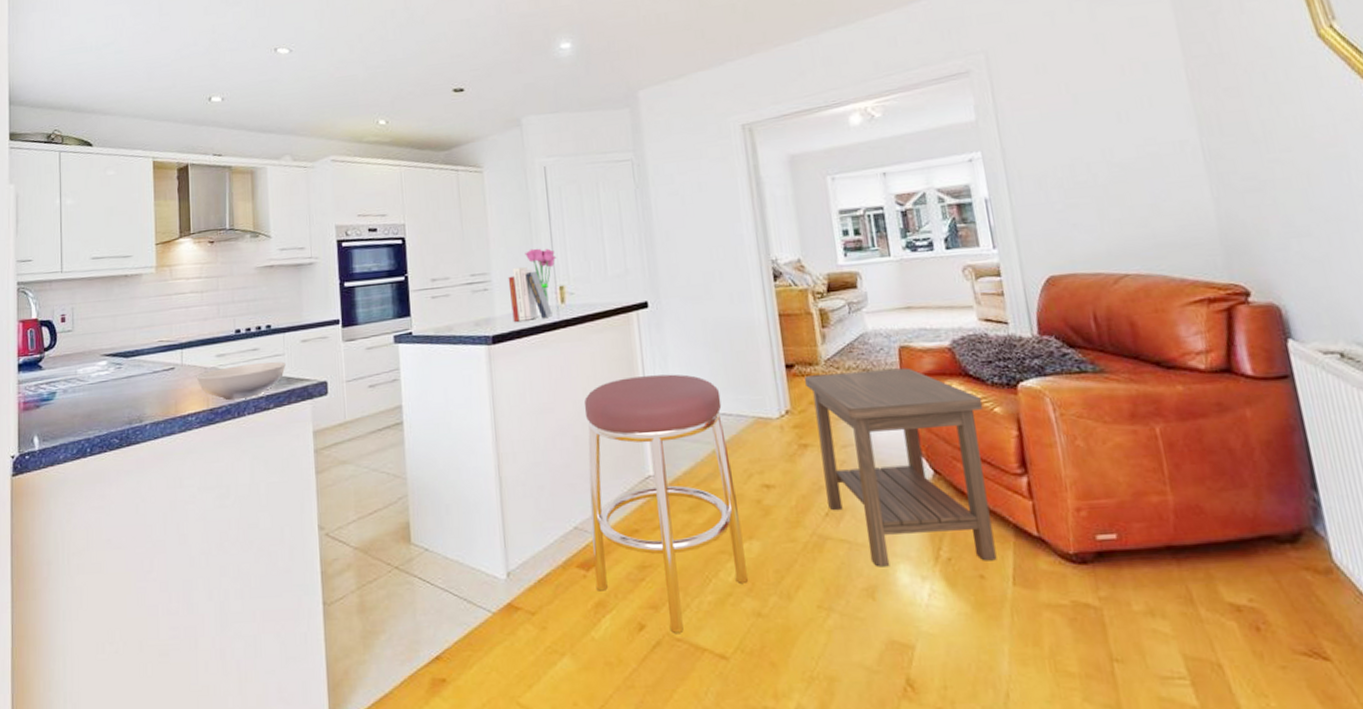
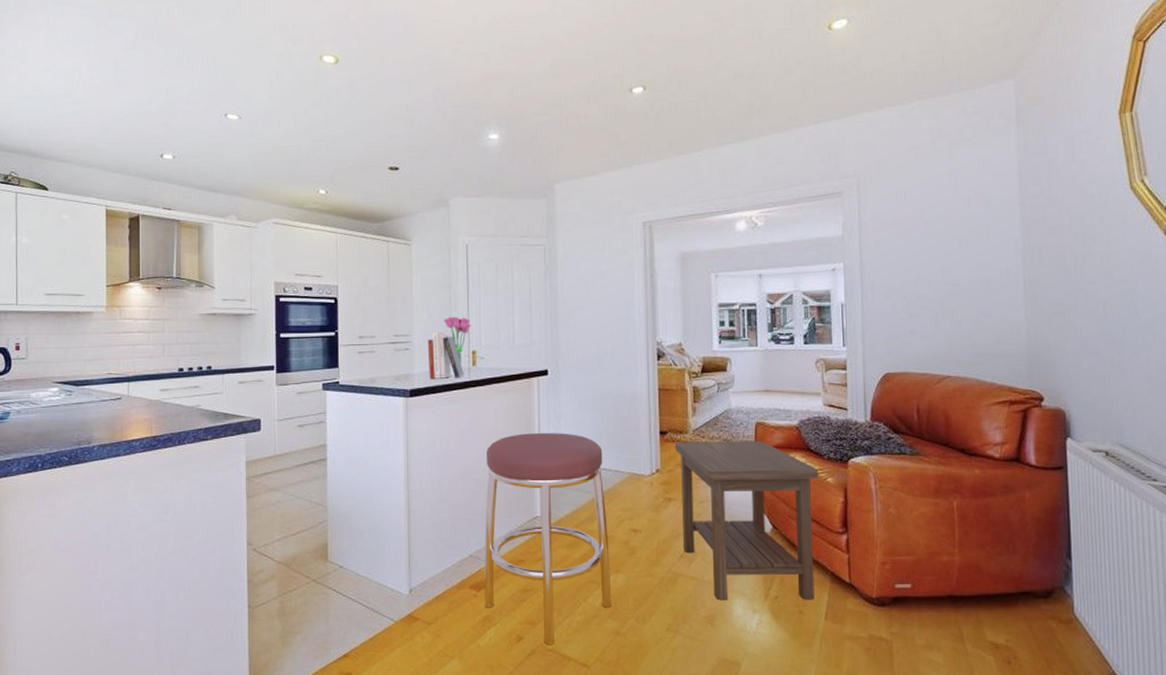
bowl: present [196,361,287,401] -> none [141,398,225,430]

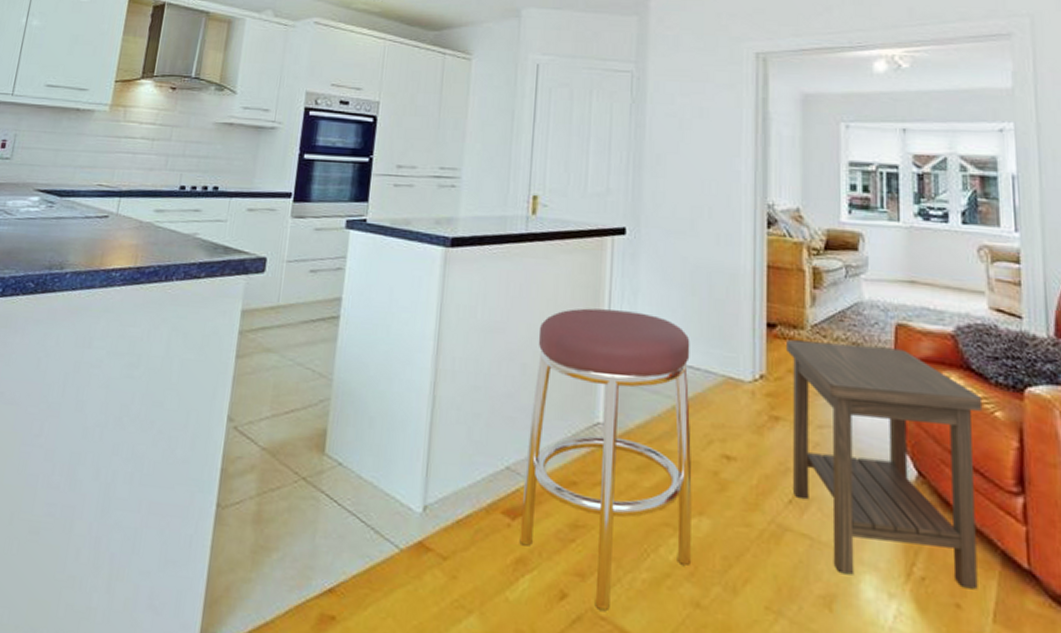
books: present [427,331,464,379] -> none [477,167,521,229]
flowers: present [444,316,472,364] -> none [501,150,535,210]

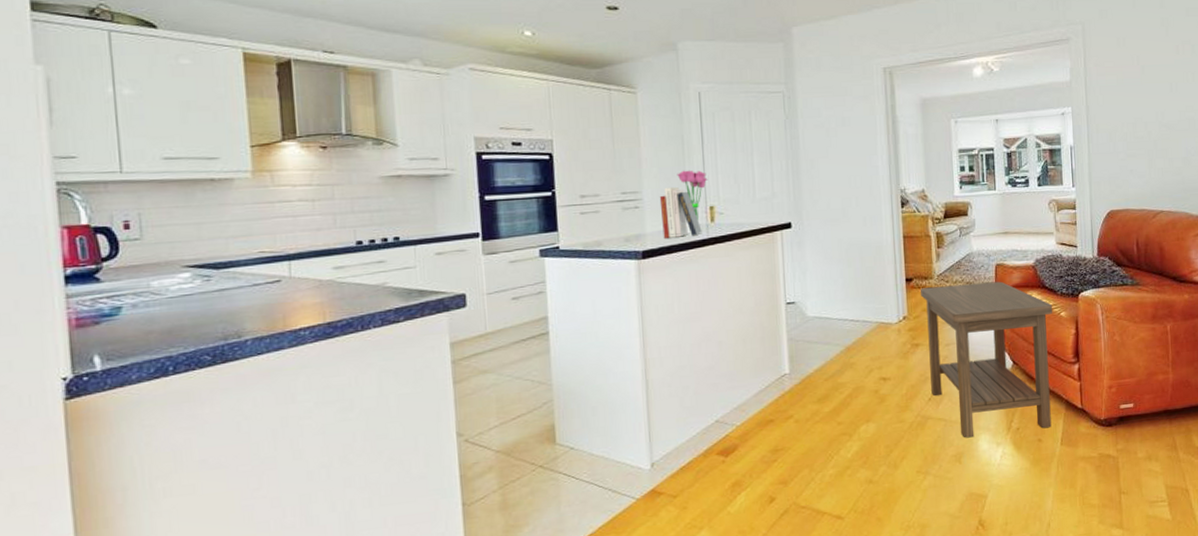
books: none [477,167,521,229] -> present [659,187,702,238]
flowers: none [501,150,535,210] -> present [677,170,708,220]
bar stool: present [519,308,692,610] -> none [729,286,863,502]

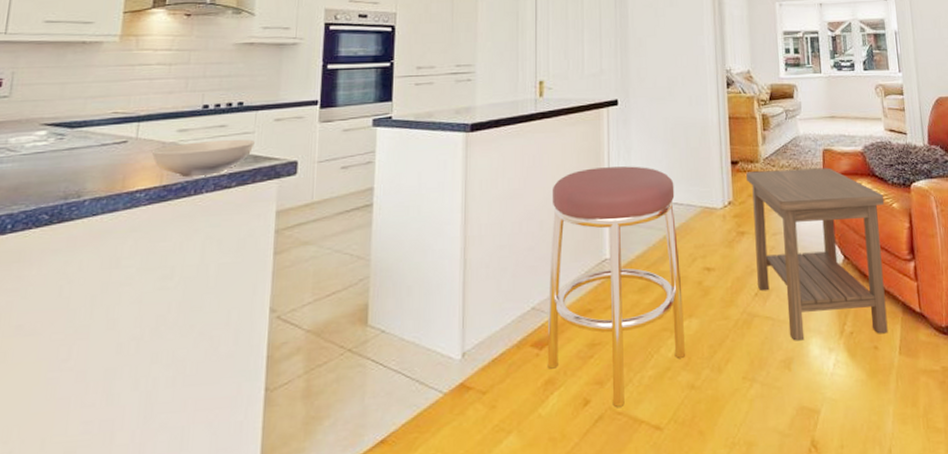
bowl: none [308,274,419,314] -> present [151,139,256,178]
books: present [659,187,702,238] -> none [491,61,530,112]
flowers: present [677,170,708,220] -> none [510,45,539,95]
bar stool: none [729,286,863,502] -> present [547,166,685,407]

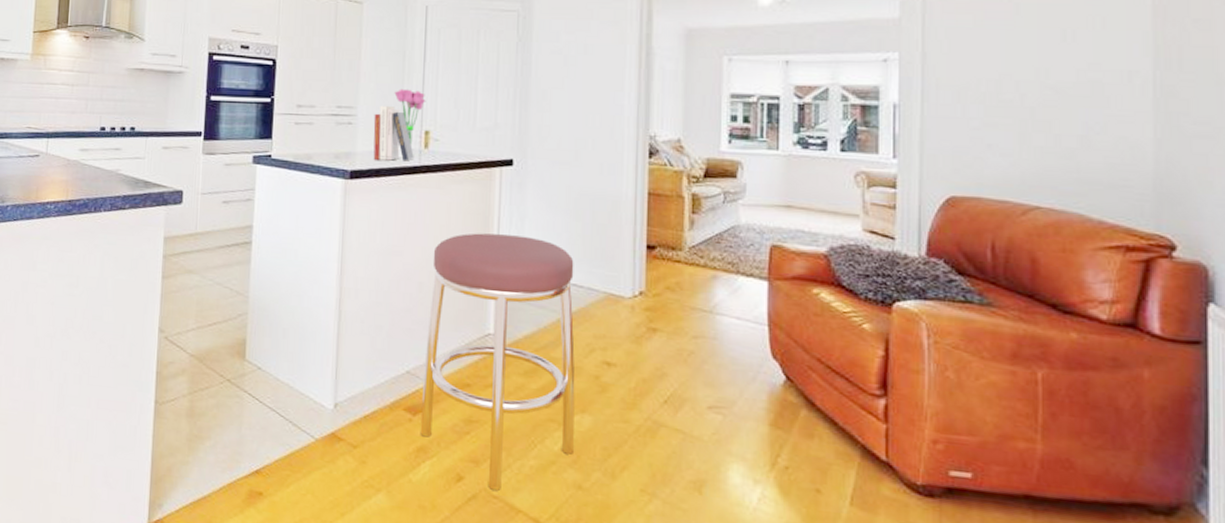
bowl: present [151,139,256,178] -> none [58,162,146,196]
books: none [491,61,530,112] -> present [373,105,414,162]
flowers: none [510,45,539,95] -> present [394,88,426,145]
side table: present [746,167,888,341] -> none [665,260,851,478]

